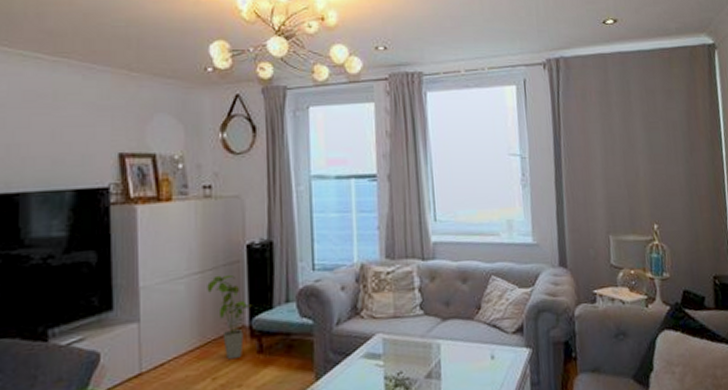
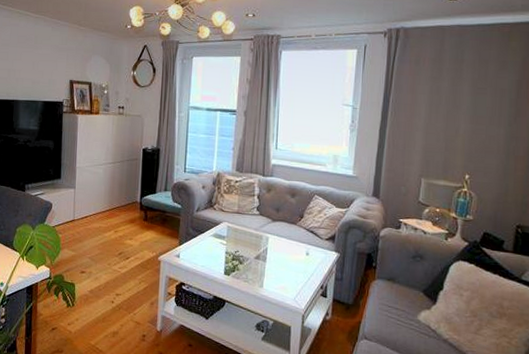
house plant: present [207,274,251,360] -> none [116,166,142,222]

